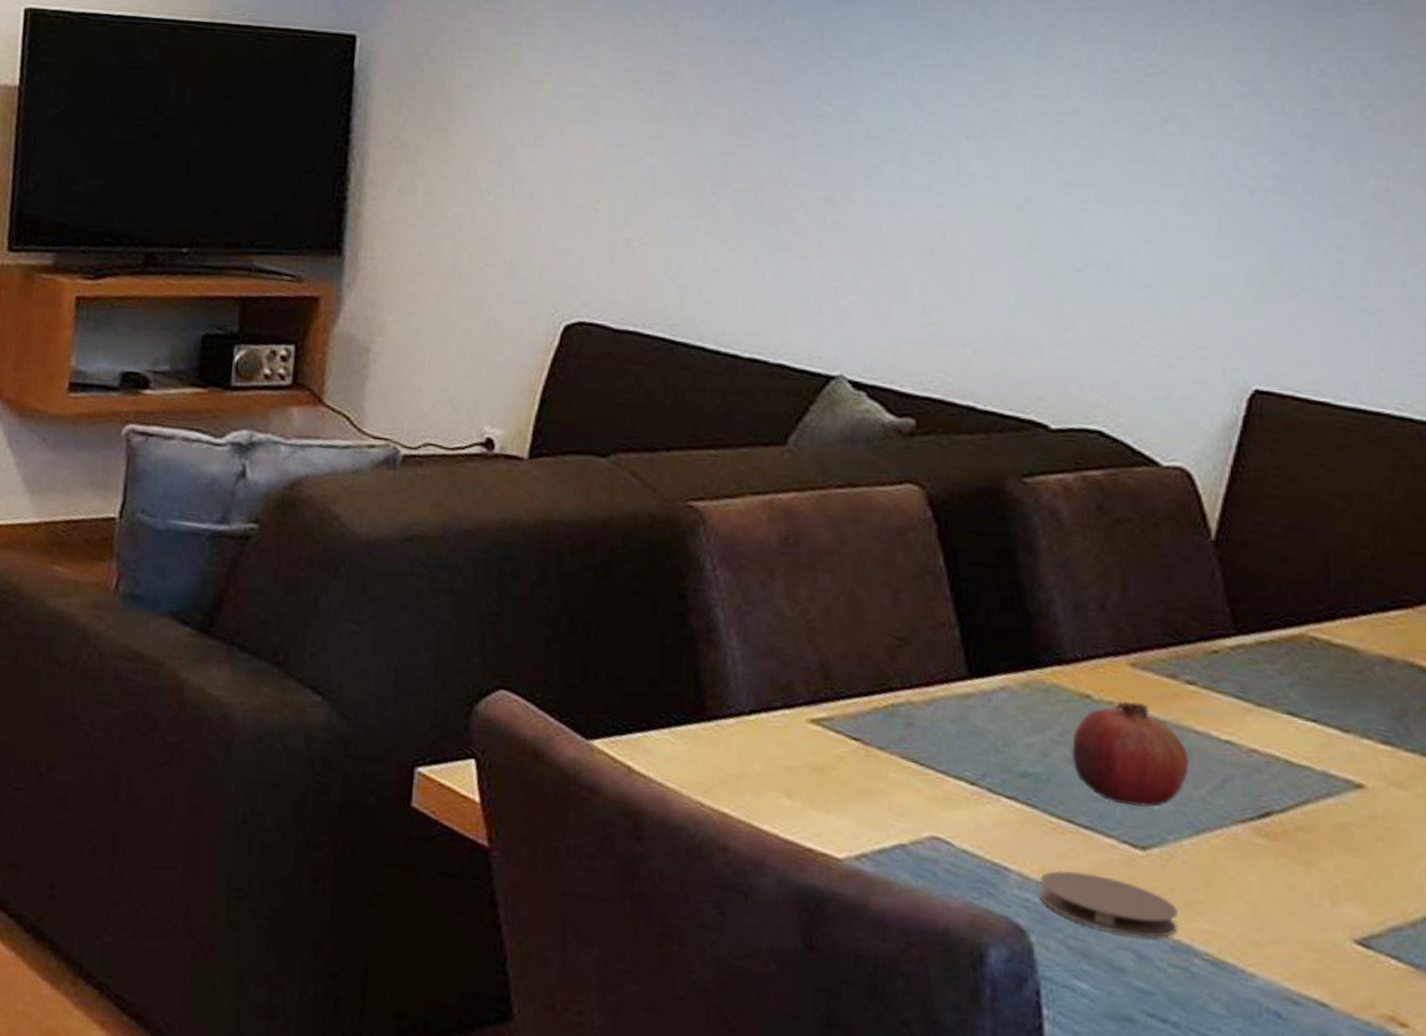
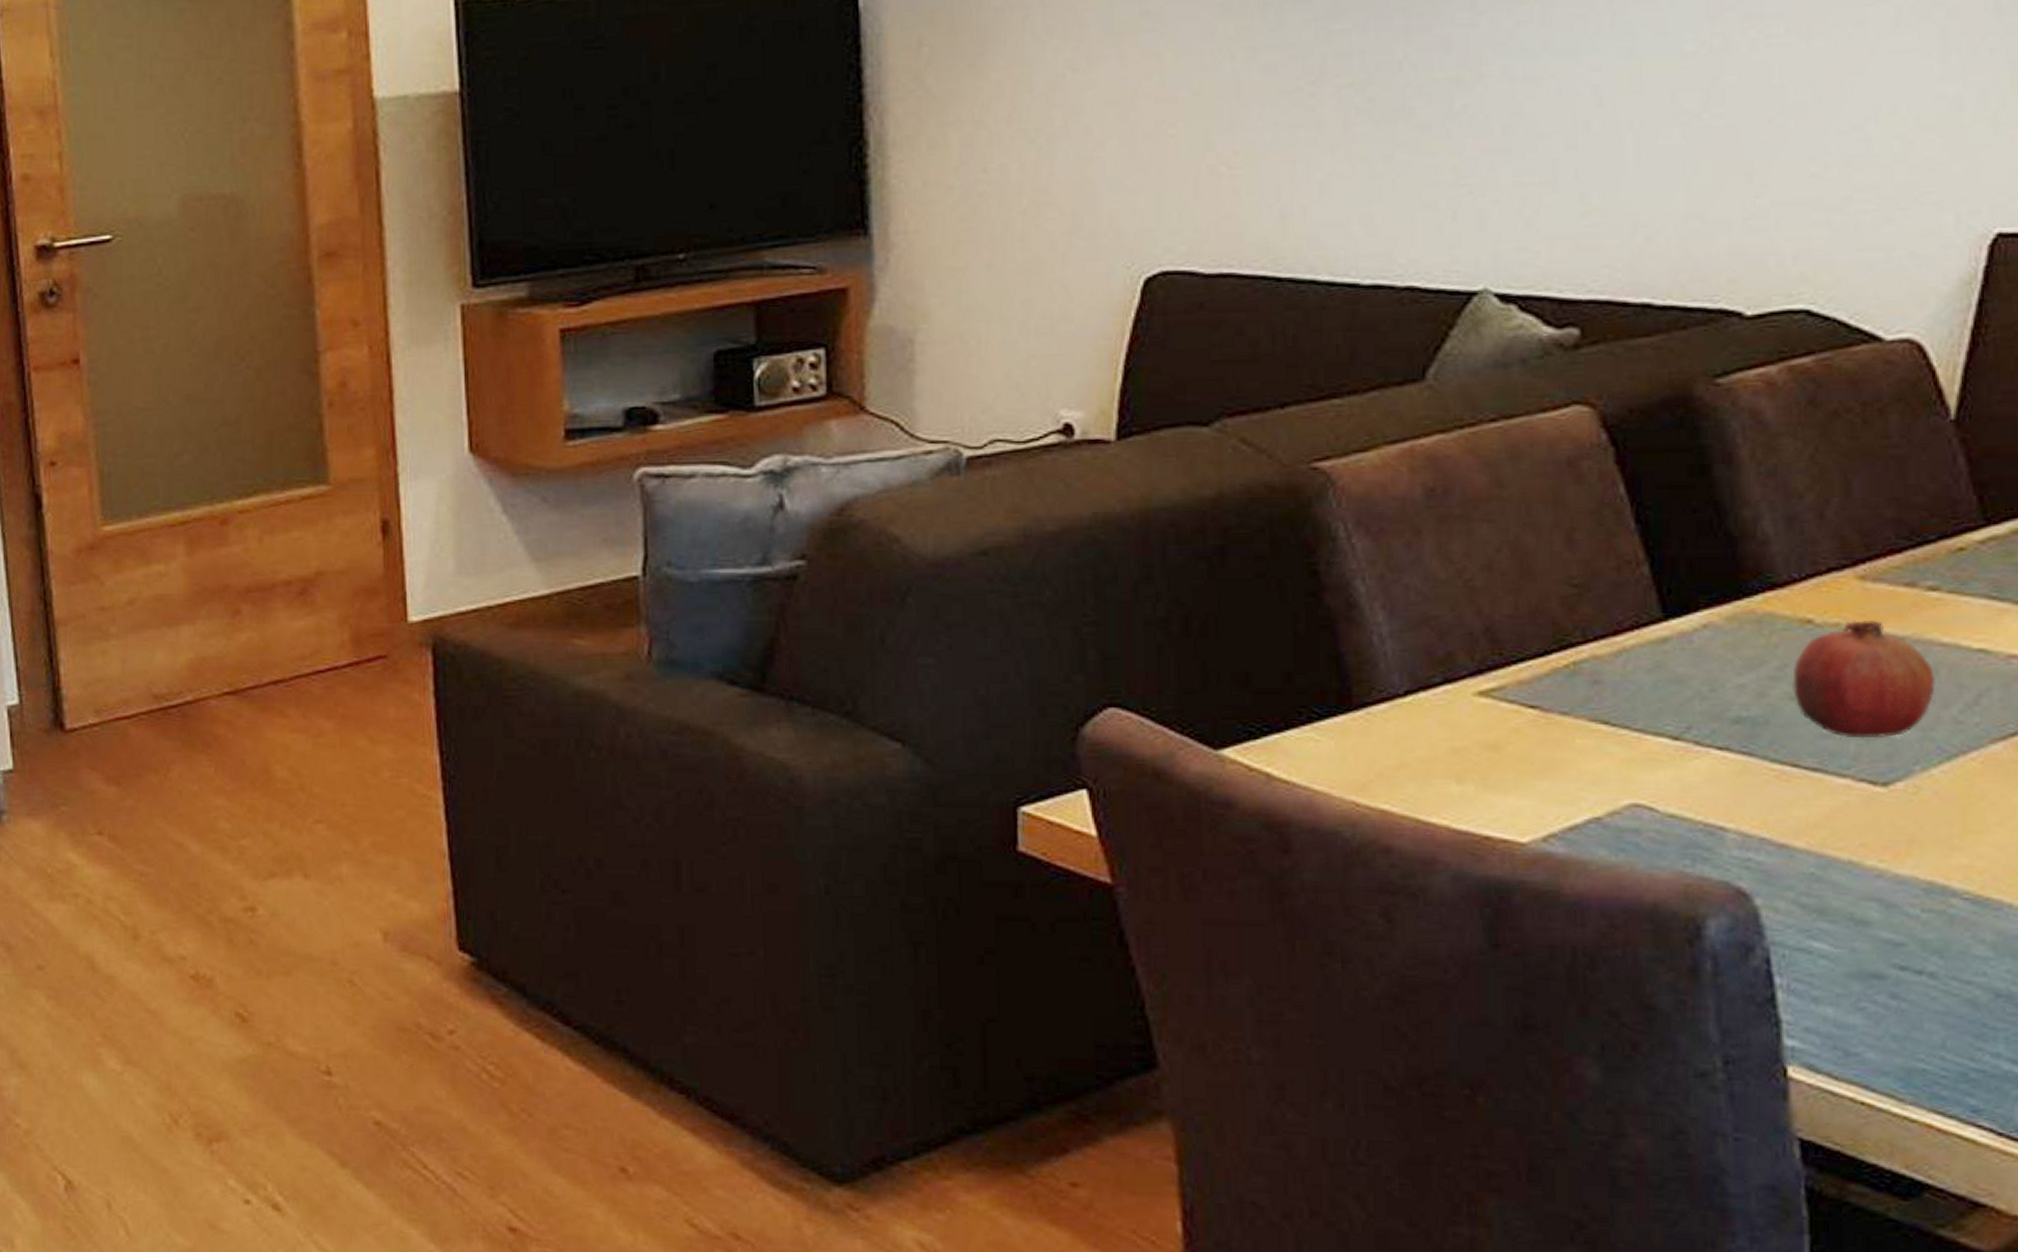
coaster: present [1038,870,1178,938] -> none [1762,821,1930,883]

